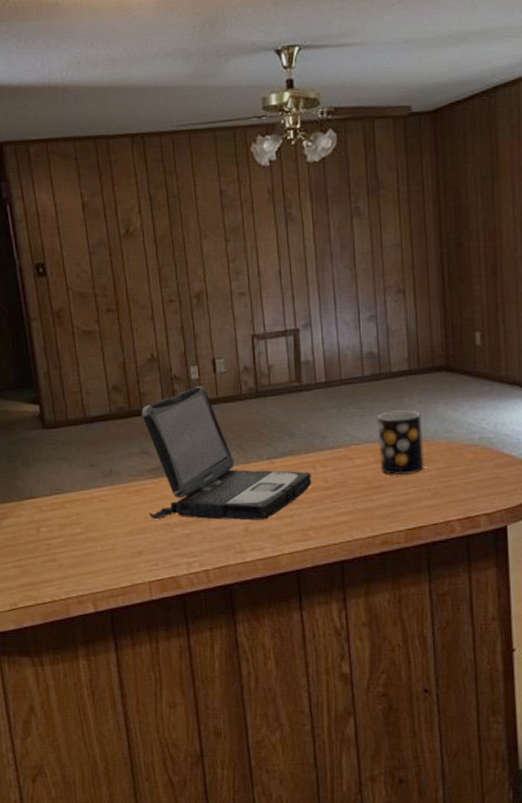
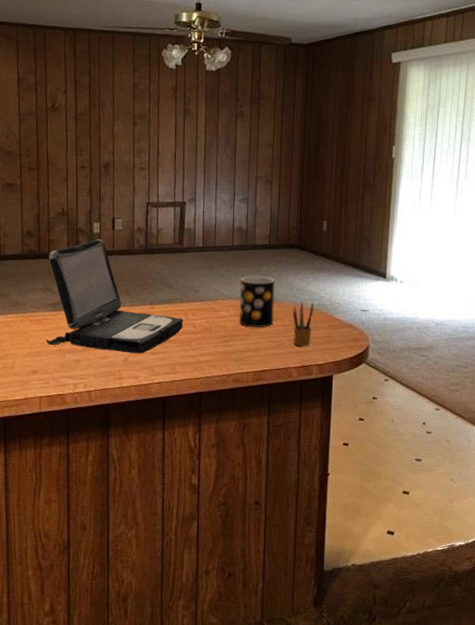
pencil box: none [447,436,475,493] -> present [292,301,314,346]

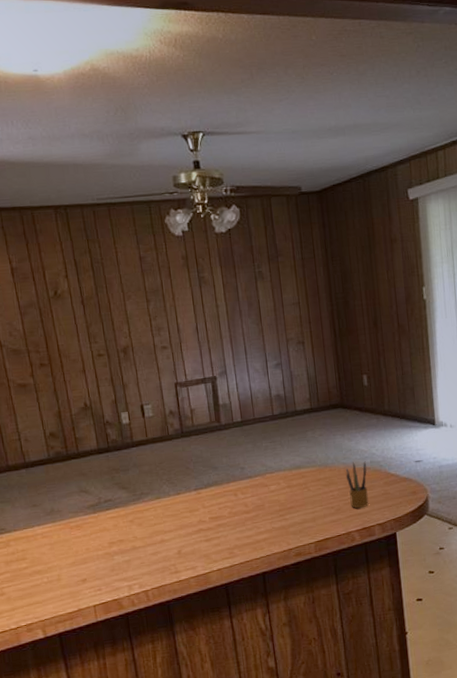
laptop: present [46,239,183,354] -> none [78,429,234,551]
mug: present [239,276,275,328] -> none [287,442,327,497]

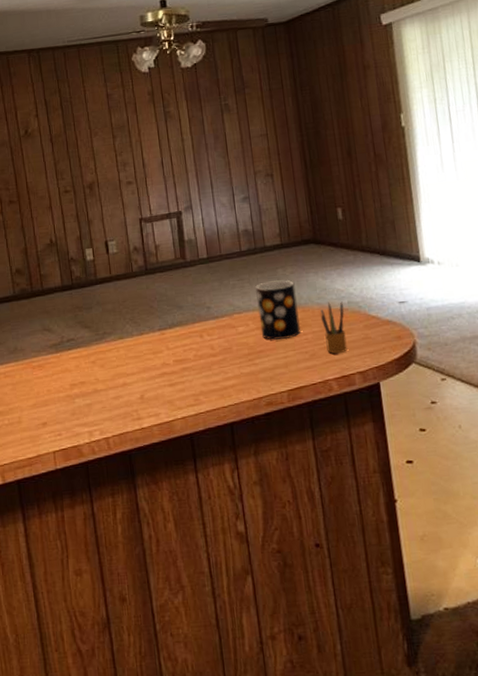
mug: none [287,442,327,497] -> present [255,280,301,340]

